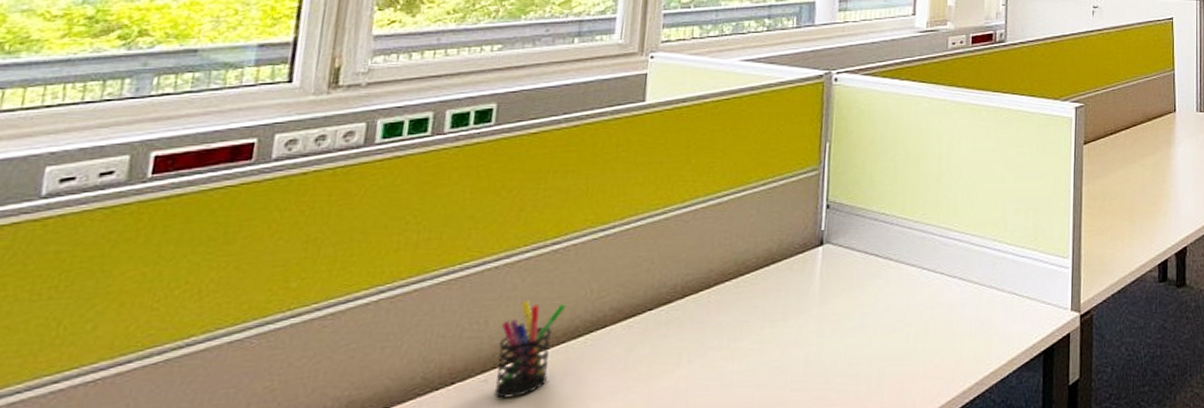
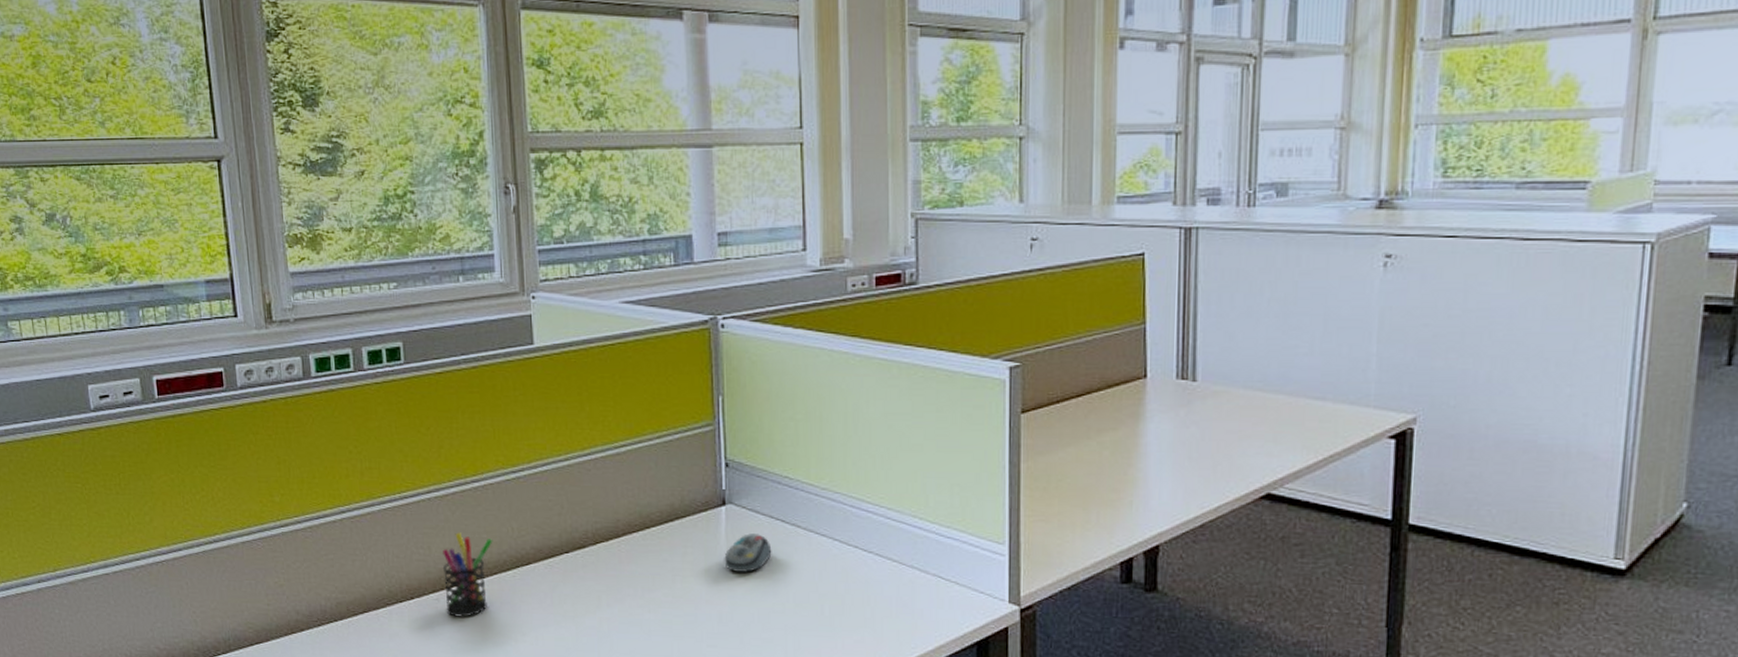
computer mouse: none [816,270,864,311] -> present [724,533,772,572]

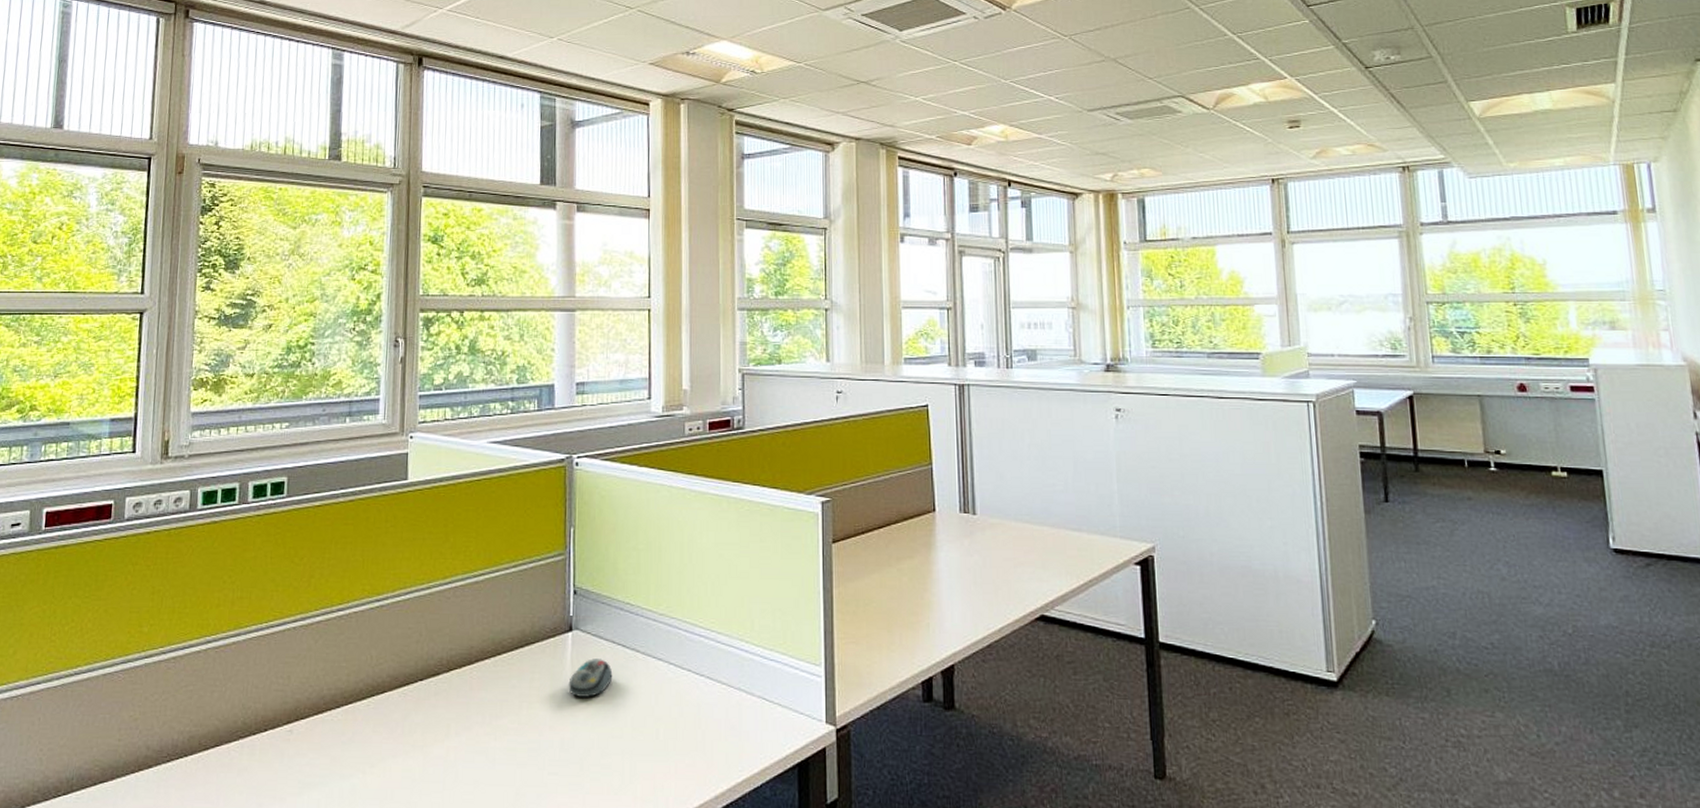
pen holder: present [442,532,493,617] -> none [298,661,352,749]

